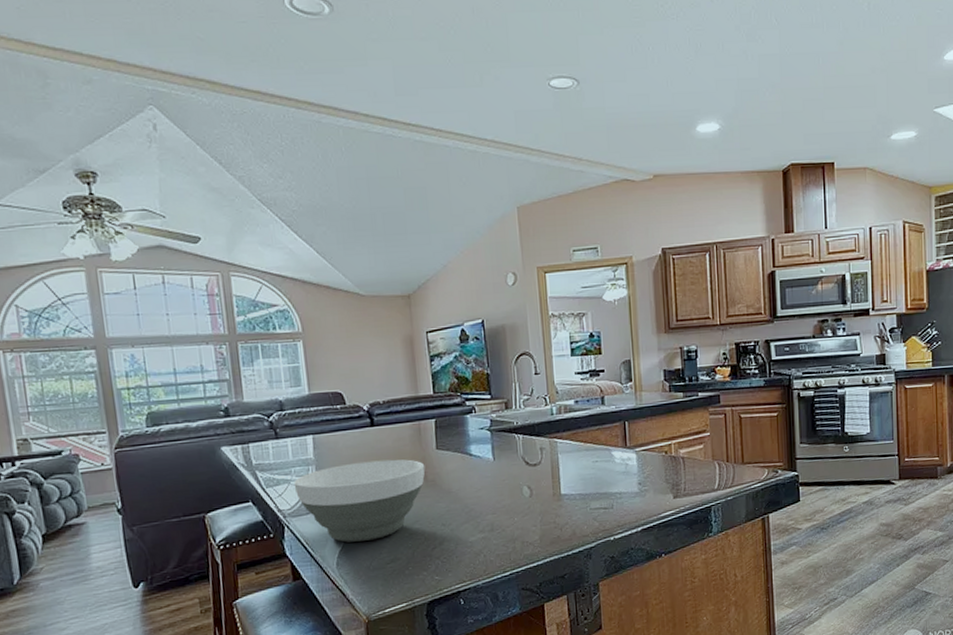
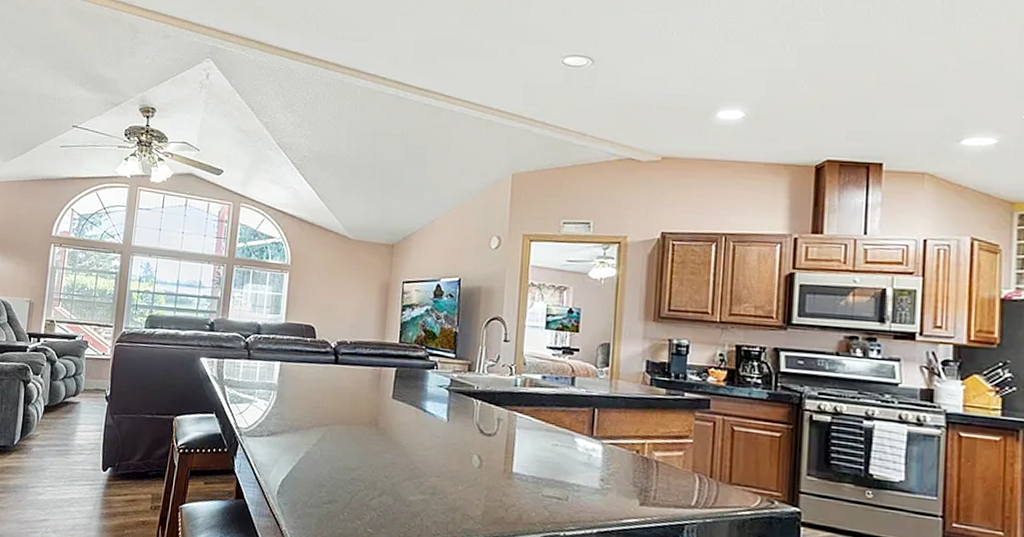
bowl: present [293,459,426,543] -> none [254,395,379,476]

